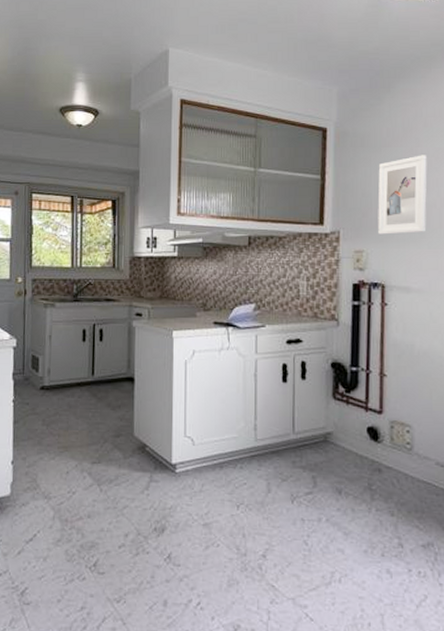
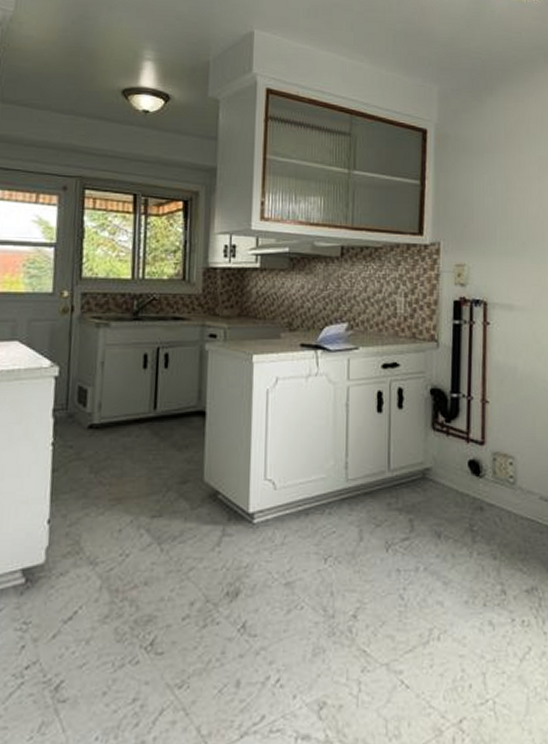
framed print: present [378,155,427,235] -> none [480,163,530,247]

